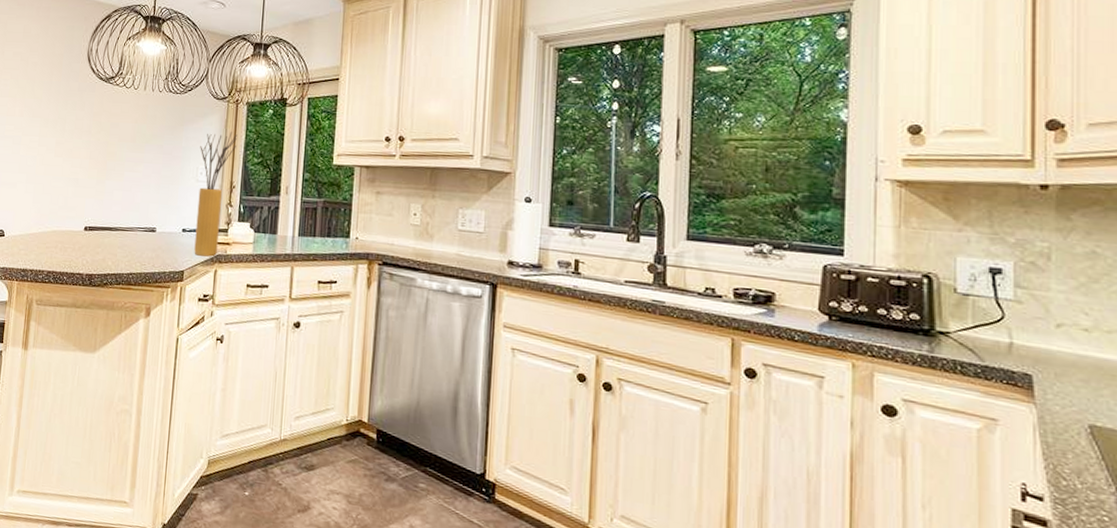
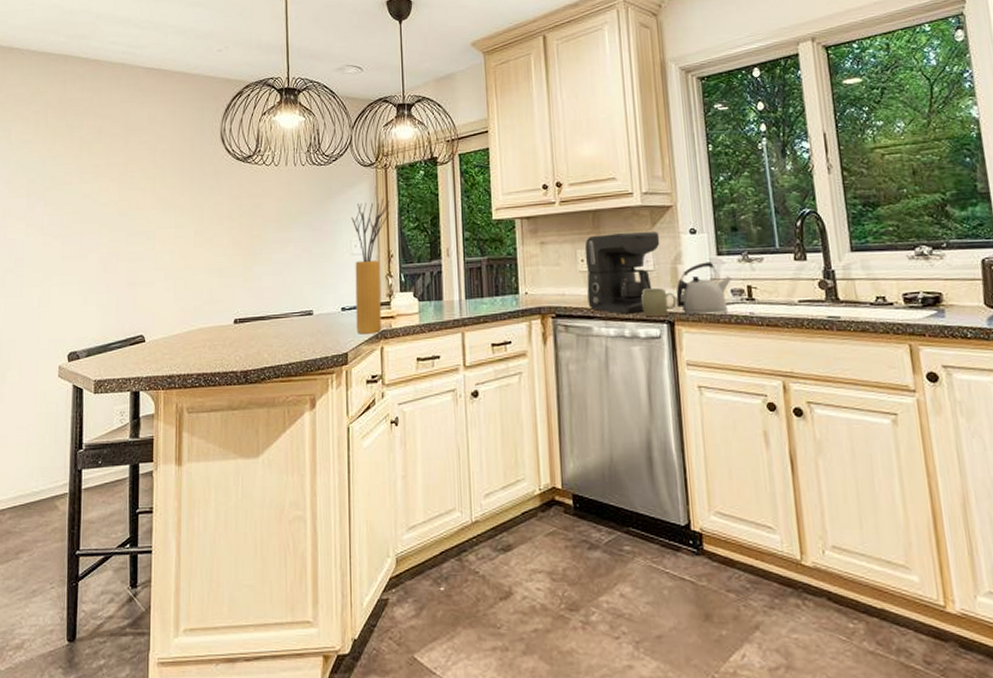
coffee maker: none [415,191,494,271] -> present [584,232,660,314]
mug: none [467,249,502,279] -> present [641,288,677,318]
kettle: none [502,231,562,283] -> present [676,262,733,315]

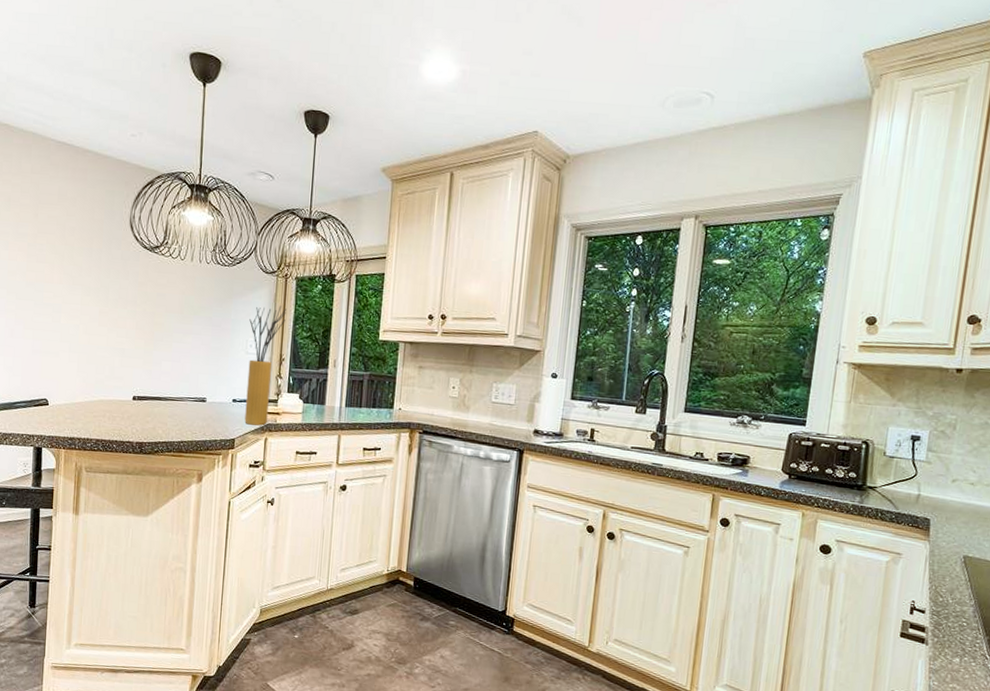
coffee maker: present [584,232,660,314] -> none [452,367,525,439]
mug: present [641,288,677,318] -> none [498,419,529,445]
kettle: present [676,262,733,315] -> none [528,403,580,449]

